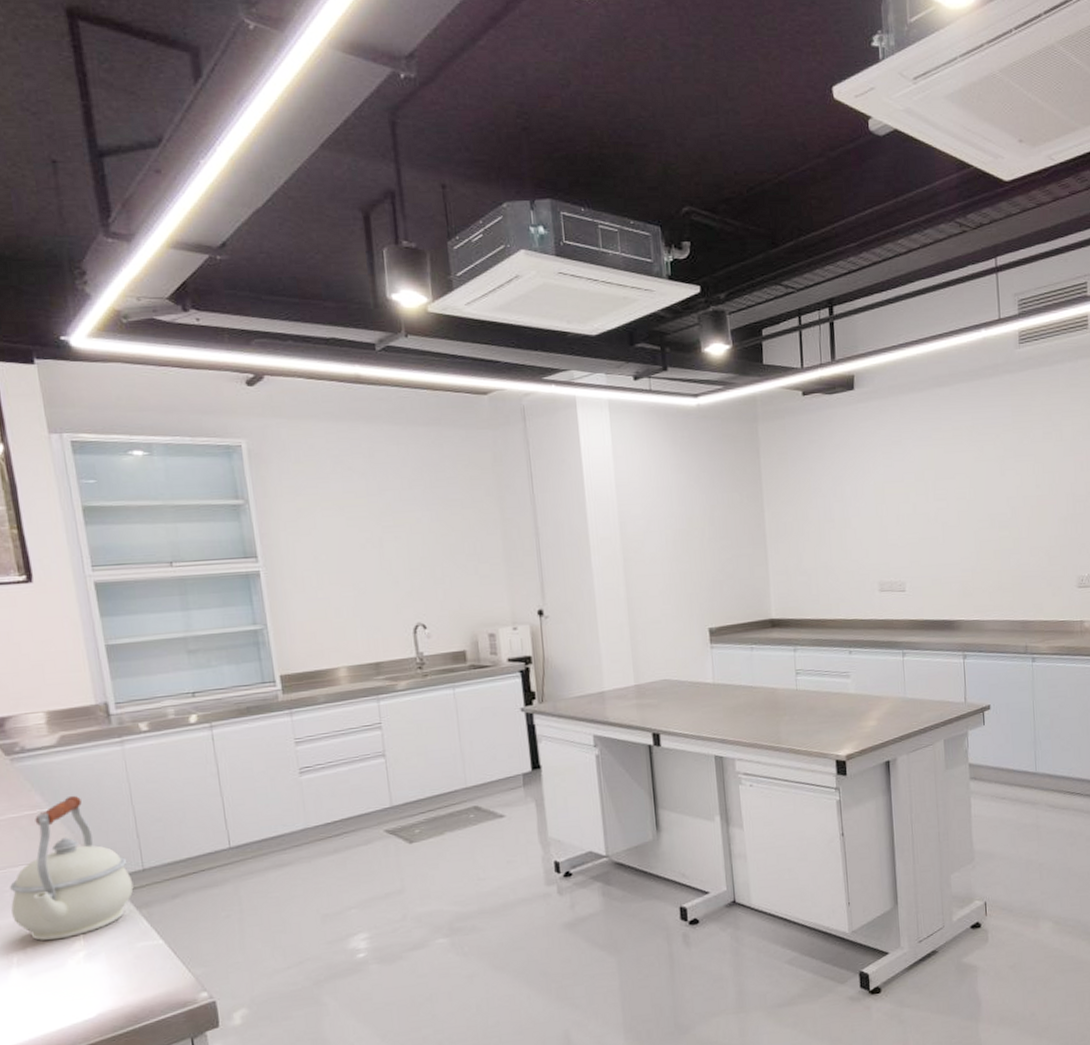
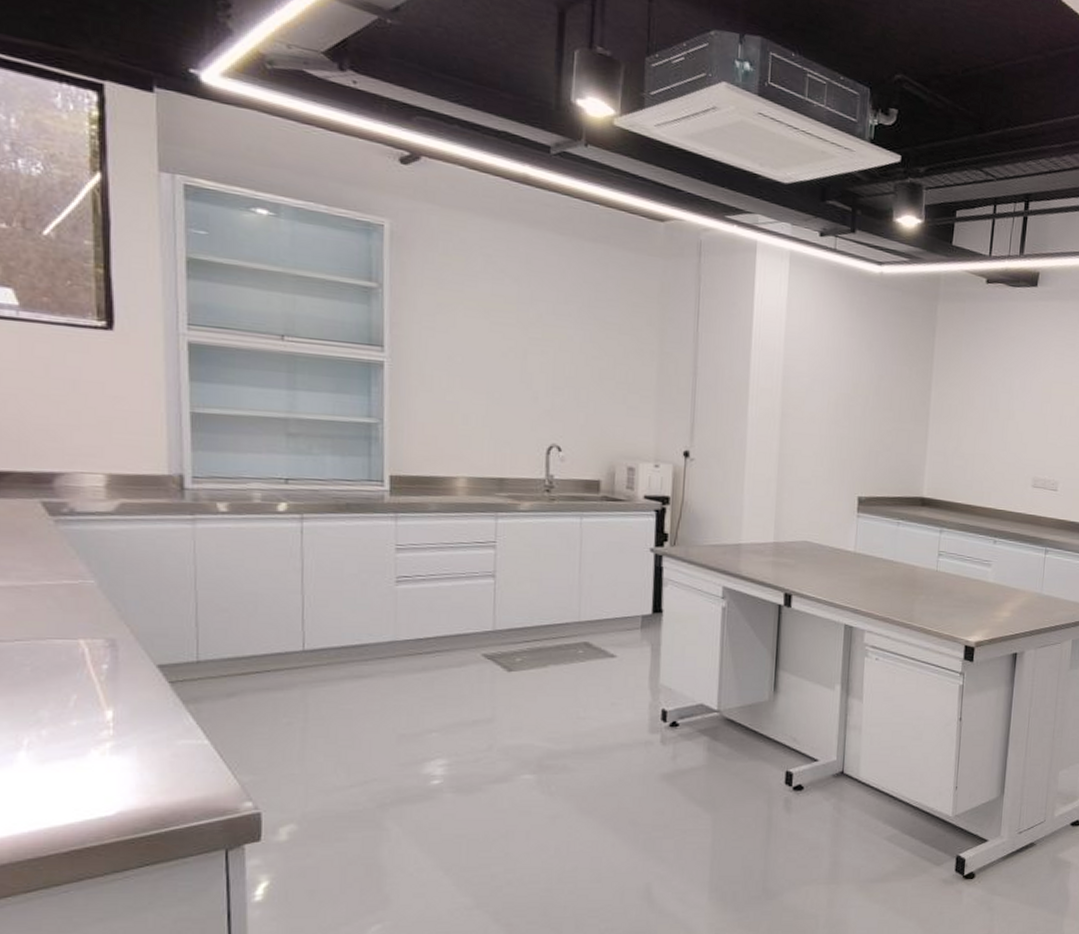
kettle: present [10,795,134,941] -> none [30,570,183,726]

